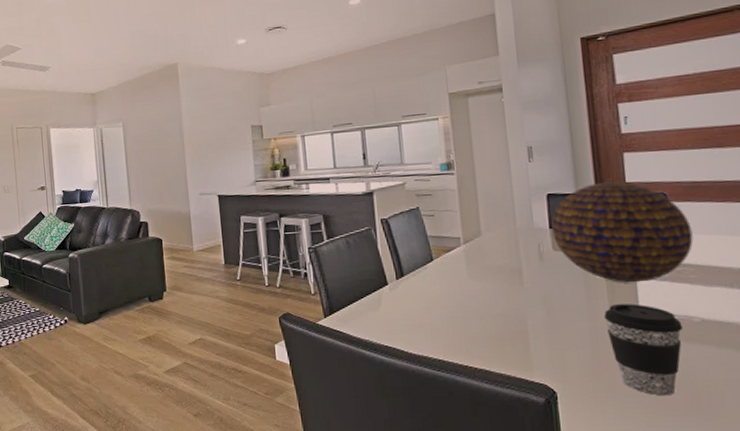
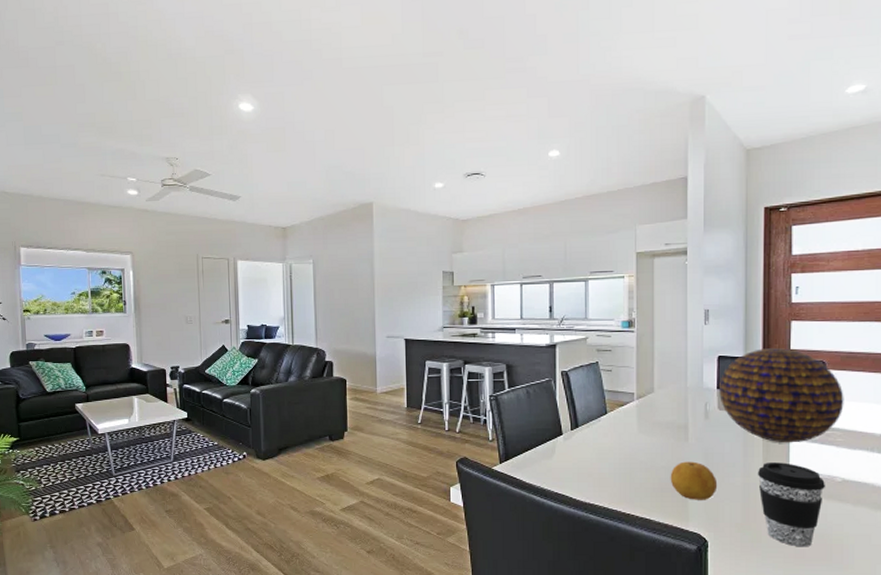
fruit: none [507,307,561,348] -> present [670,461,718,500]

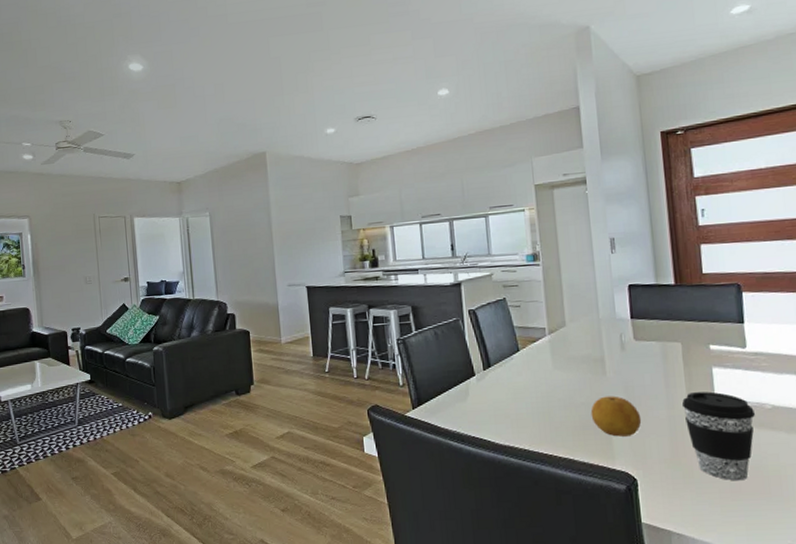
decorative orb: present [719,348,844,443] -> none [632,272,765,371]

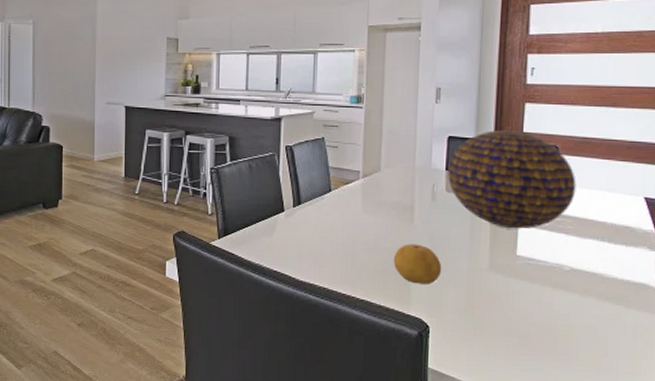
decorative orb: none [632,272,765,371] -> present [448,130,576,229]
coffee cup: present [681,391,755,481] -> none [483,248,553,337]

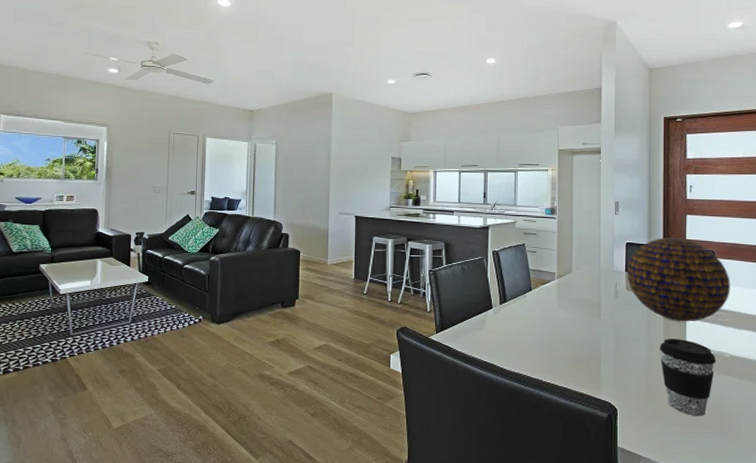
fruit: present [393,244,442,284] -> none [585,336,626,372]
coffee cup: none [483,248,553,337] -> present [659,339,716,416]

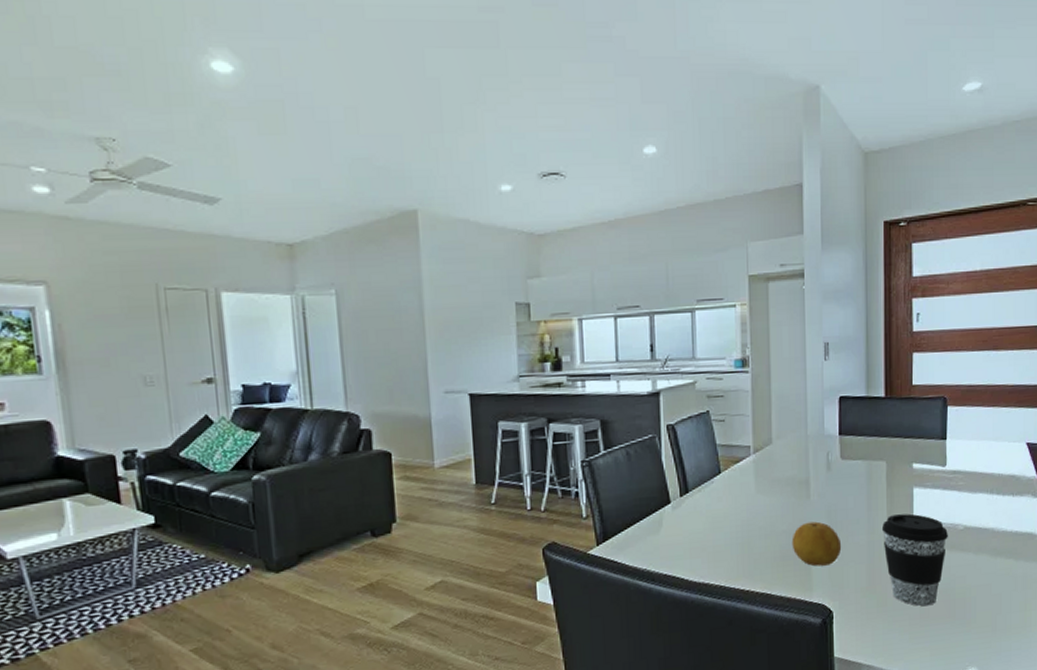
fruit: none [585,336,626,372] -> present [791,521,842,567]
decorative orb: present [627,238,730,322] -> none [841,384,965,492]

